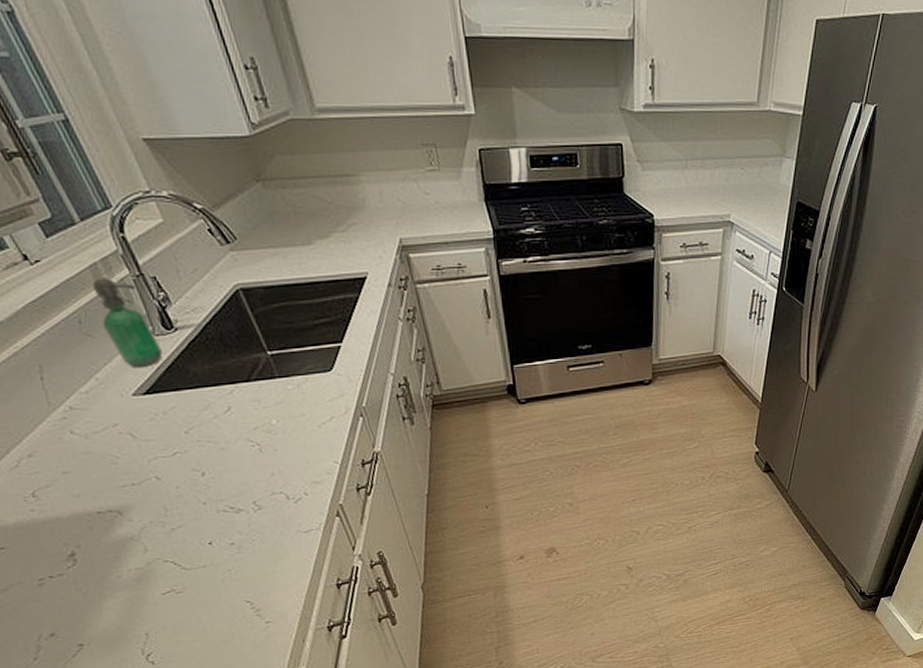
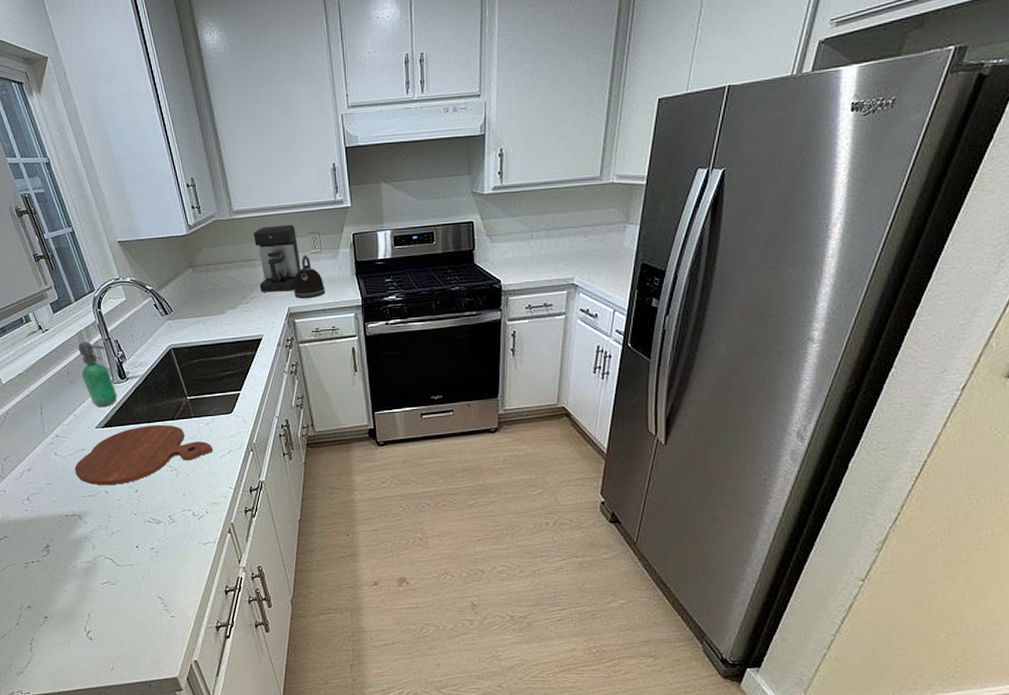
cutting board: none [104,387,309,470] -> present [75,424,213,485]
coffee maker: none [346,131,414,218] -> present [253,224,301,292]
kettle: none [405,172,448,227] -> present [293,255,326,298]

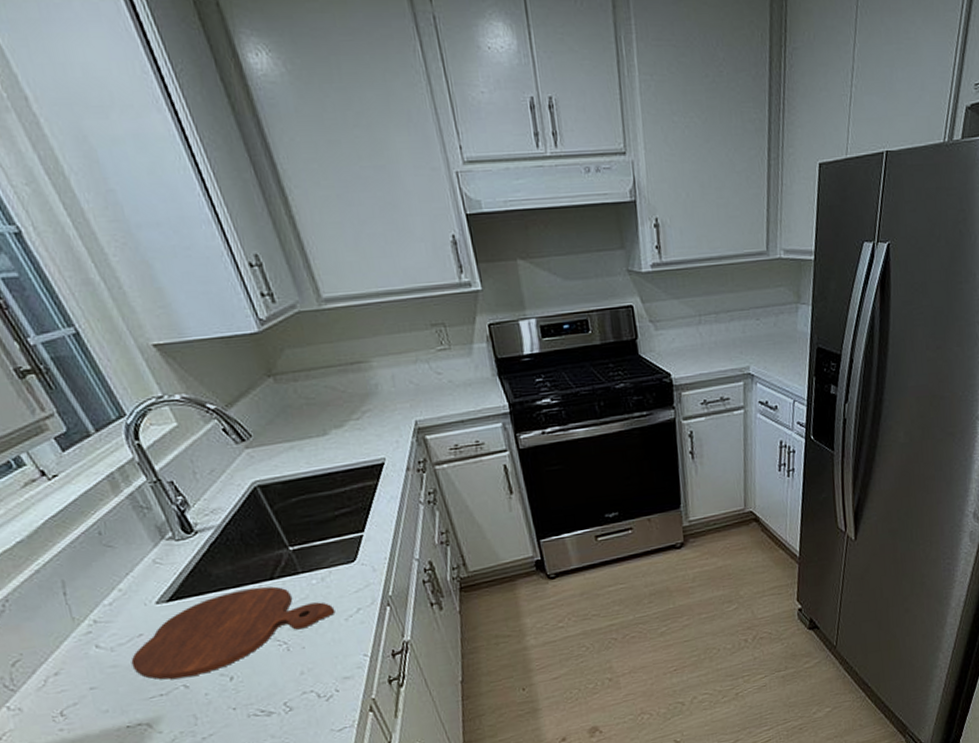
soap dispenser: present [78,341,117,408] -> none [110,486,184,575]
coffee maker: present [253,224,301,292] -> none [354,314,426,404]
kettle: present [293,255,326,298] -> none [418,353,462,409]

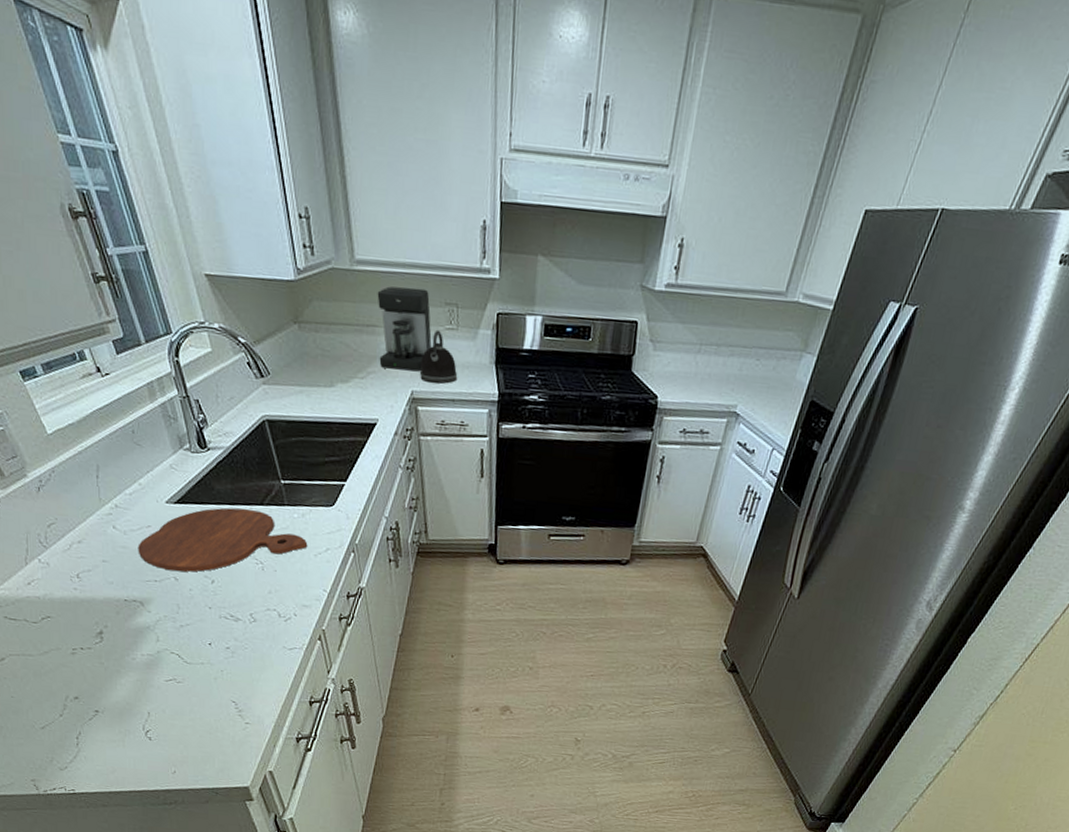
coffee maker: none [354,314,426,404] -> present [377,286,432,371]
kettle: none [418,353,462,409] -> present [419,329,458,384]

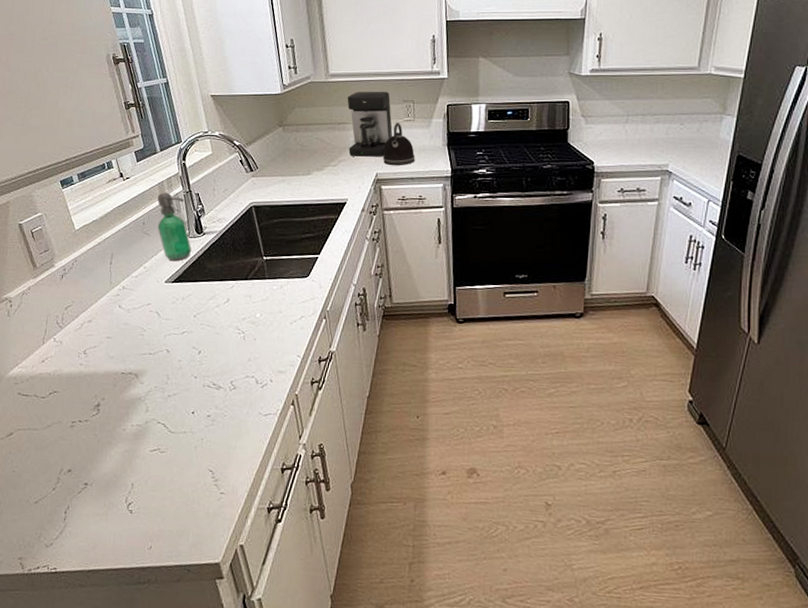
cutting board: present [138,507,308,572] -> none [137,283,285,344]
soap dispenser: none [148,395,194,480] -> present [157,192,192,262]

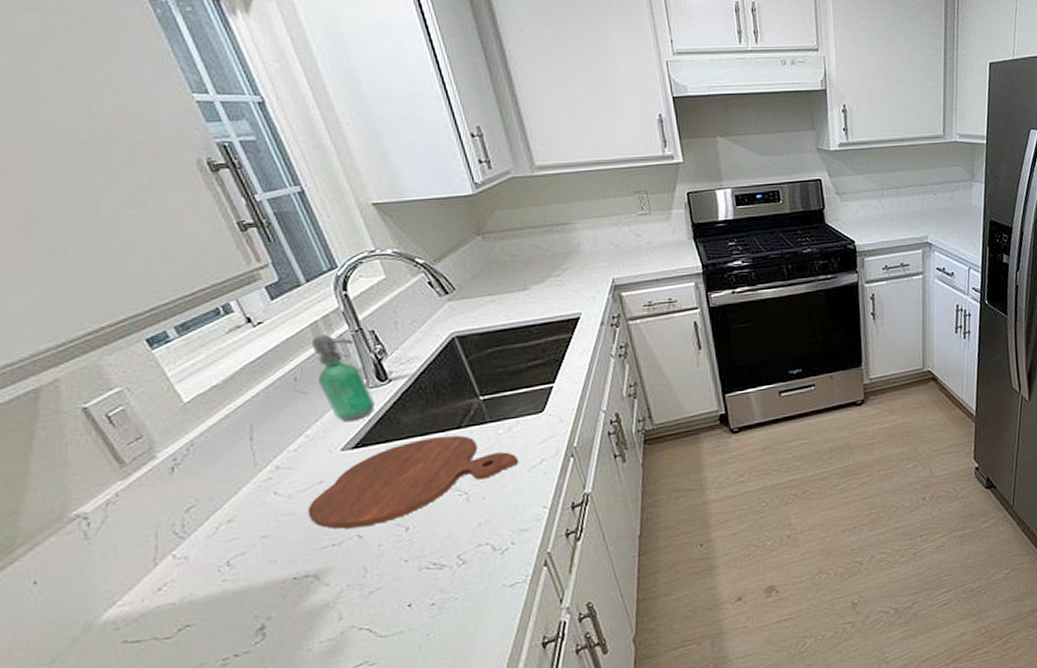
cutting board: none [137,283,285,344] -> present [307,435,519,529]
coffee maker: present [347,91,393,157] -> none [562,182,626,262]
kettle: present [382,122,416,165] -> none [617,217,658,268]

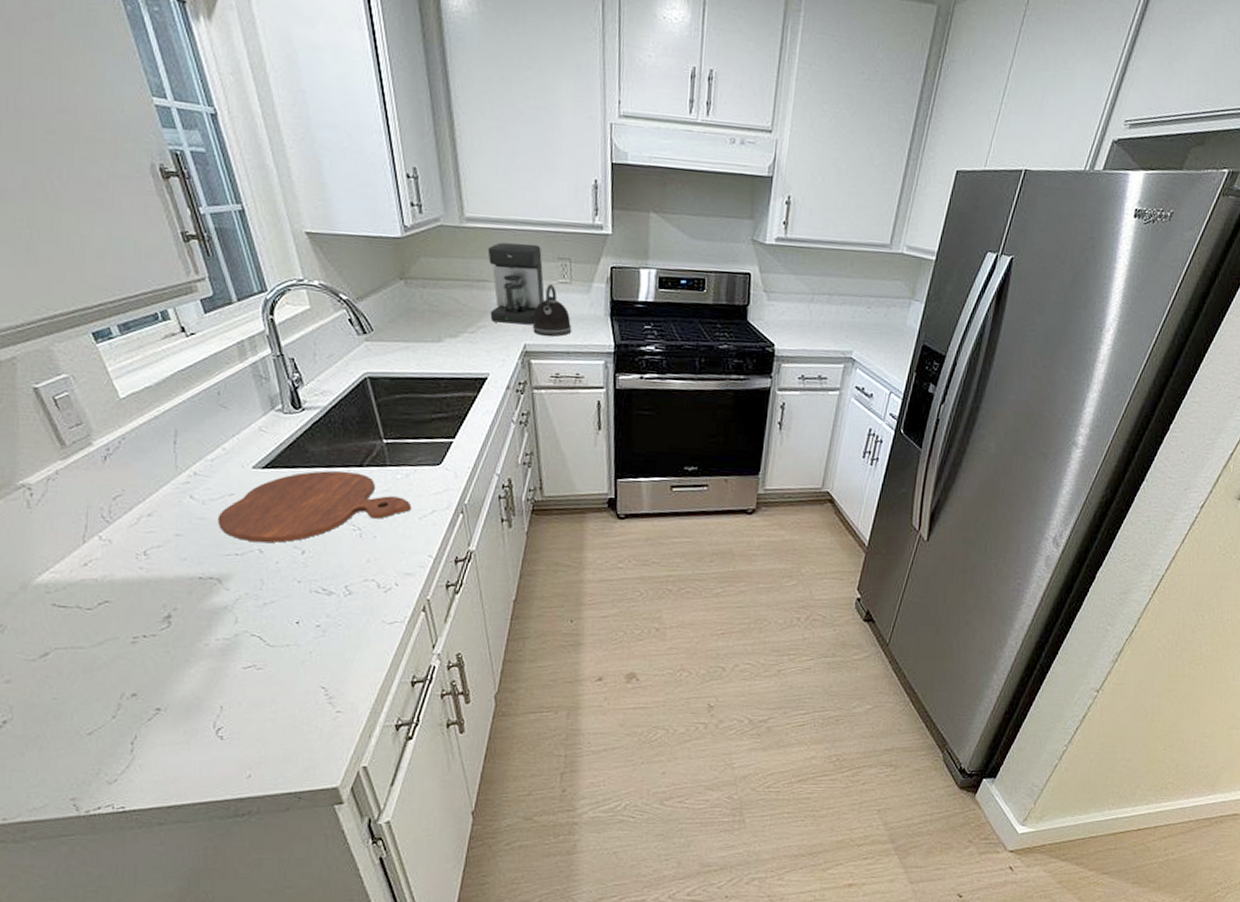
soap dispenser: present [312,334,375,422] -> none [237,354,287,443]
coffee maker: none [562,182,626,262] -> present [487,242,545,324]
kettle: none [617,217,658,268] -> present [532,283,572,337]

